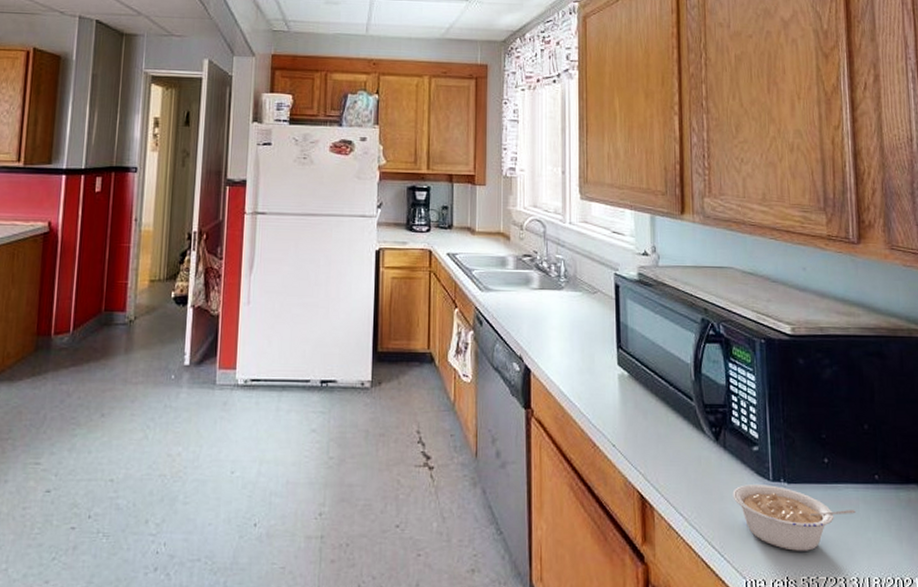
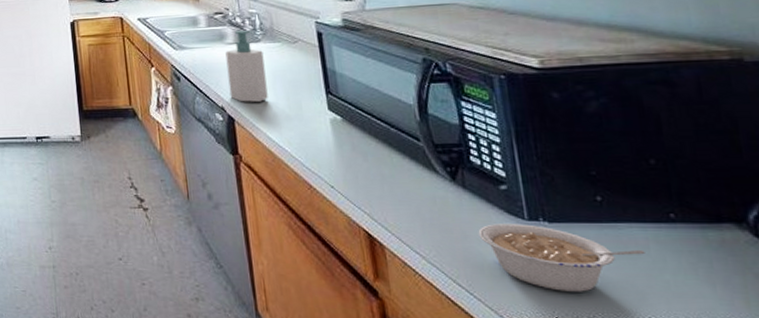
soap bottle: none [529,276,565,353] -> present [225,30,268,102]

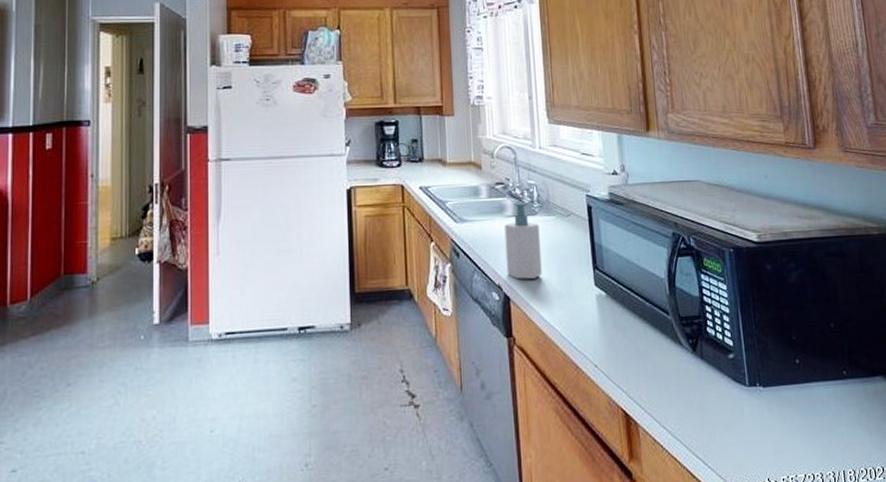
legume: present [478,224,645,292] -> none [712,390,828,453]

